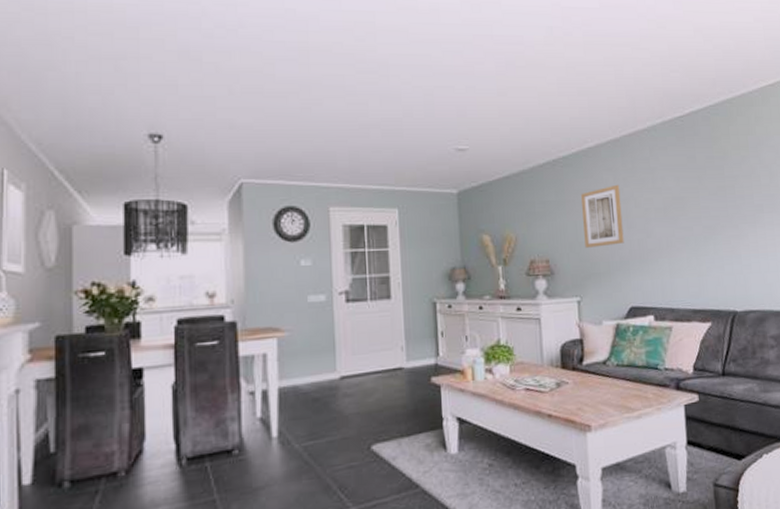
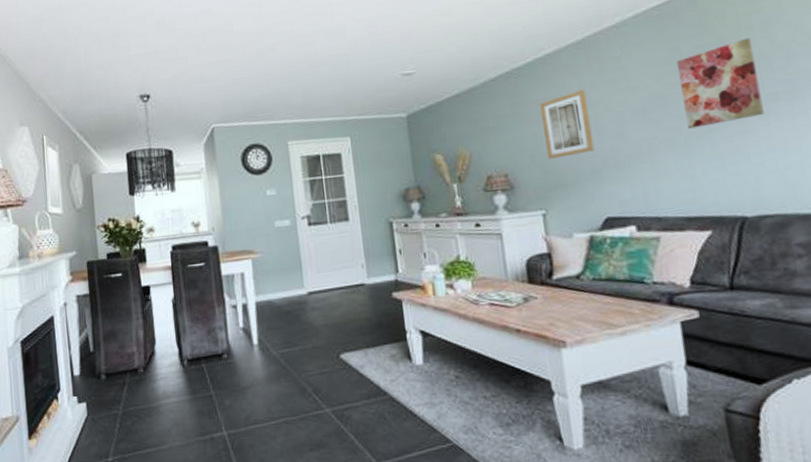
wall art: none [692,155,753,230] -> present [677,37,764,129]

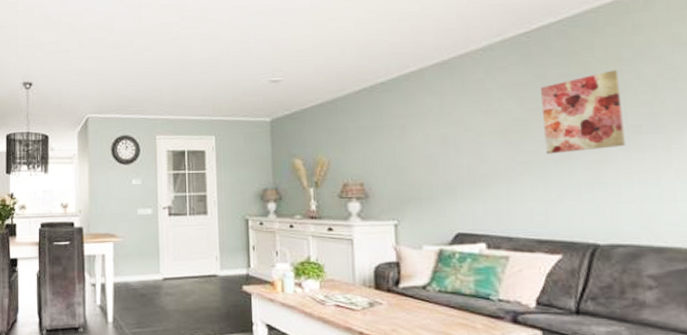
wall art: present [540,89,595,159] -> none [401,108,451,172]

